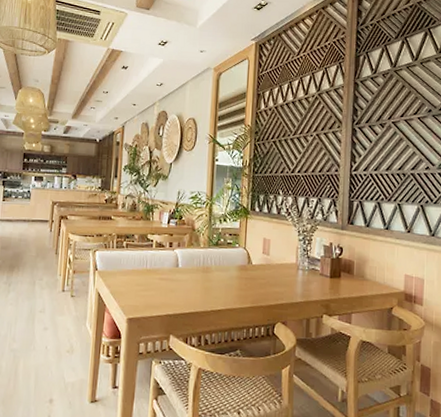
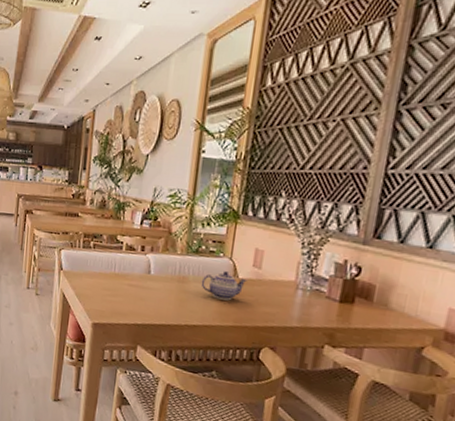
teapot: none [222,259,259,285] -> present [201,271,248,301]

